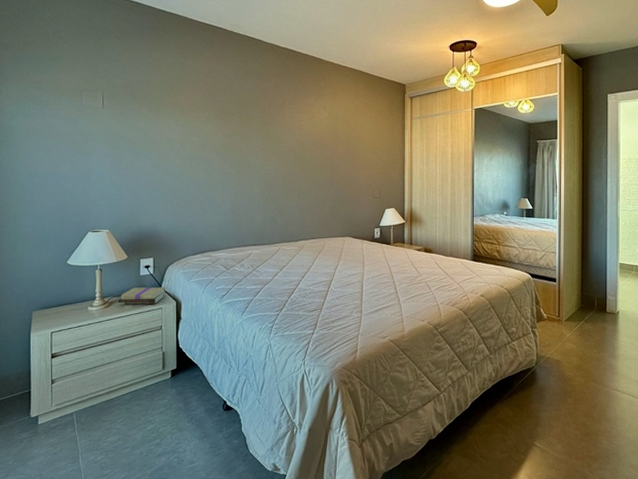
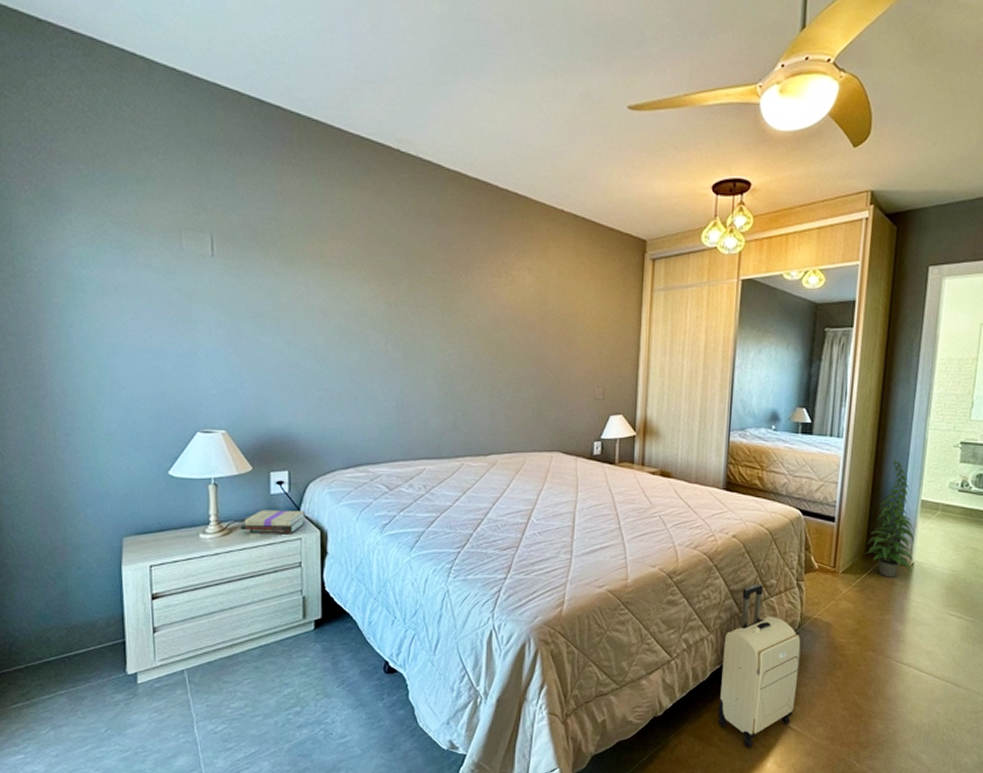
suitcase: none [479,331,539,463] -> present [717,583,801,748]
plant: none [581,233,619,323] -> present [864,459,915,578]

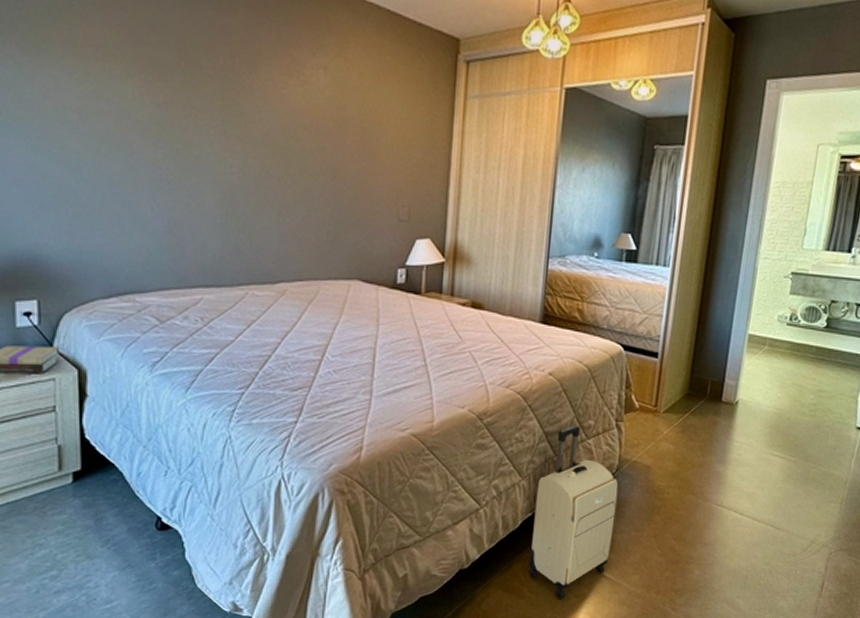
plant: present [864,459,915,578] -> none [687,290,740,417]

